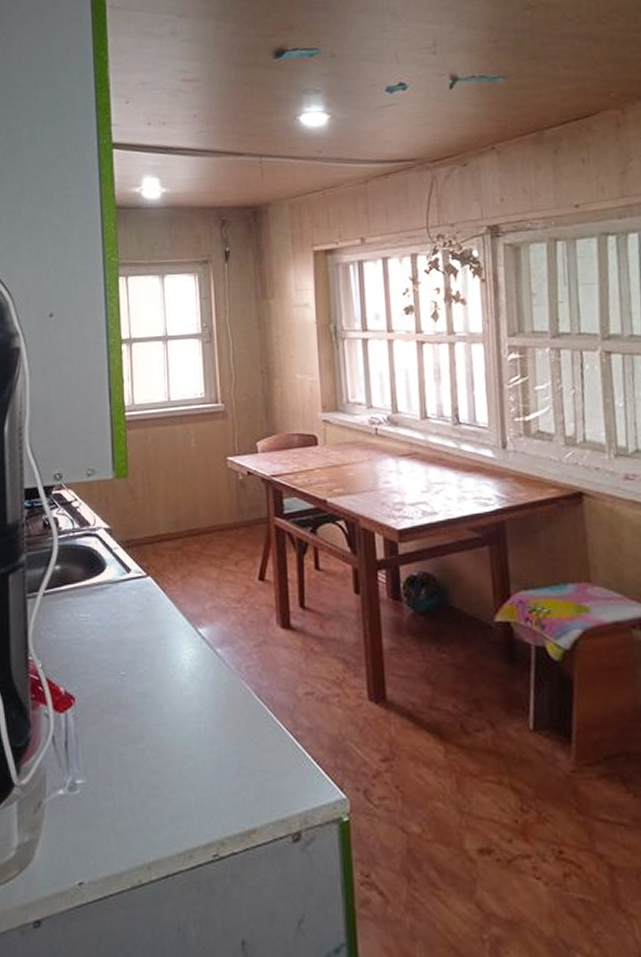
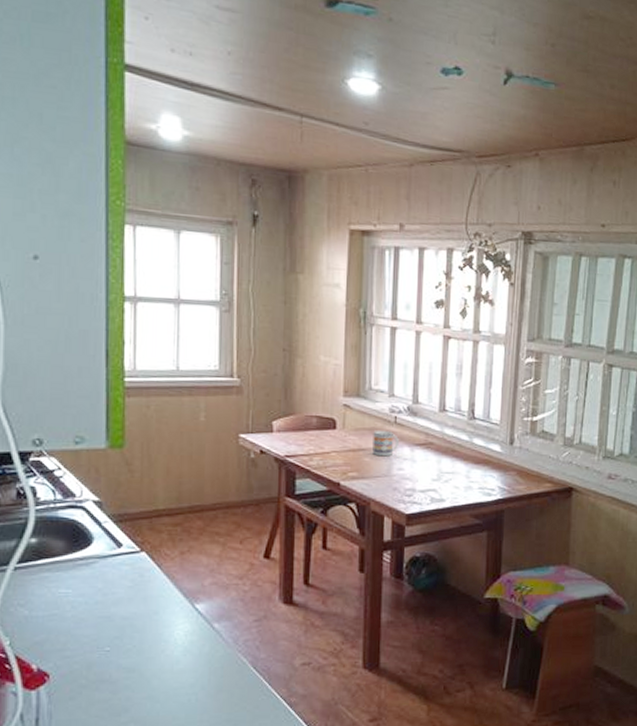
mug: none [355,444,382,470] -> present [372,431,399,457]

